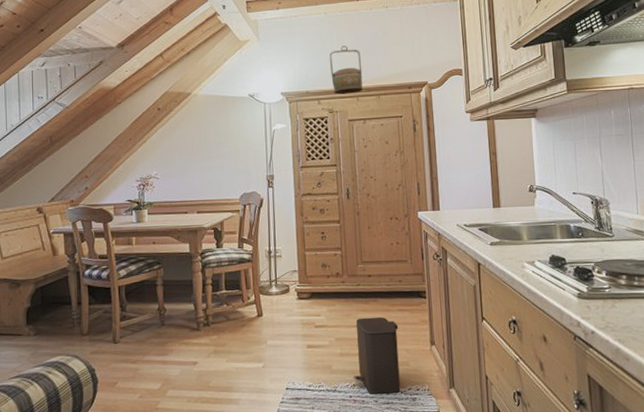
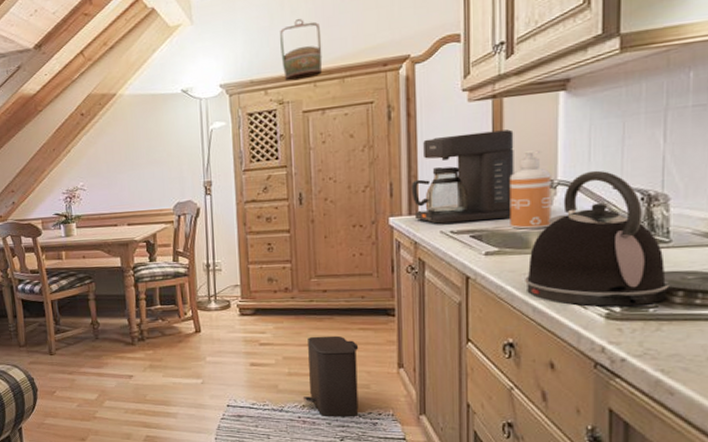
coffee maker: none [433,144,507,218] -> present [410,129,514,224]
soap dispenser: none [503,162,535,224] -> present [509,150,551,230]
kettle: none [520,179,617,288] -> present [525,170,670,307]

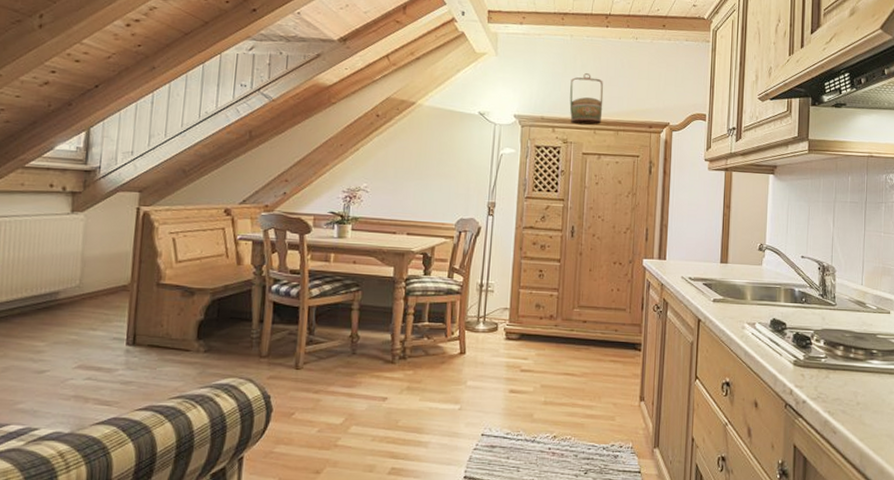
pedal bin: present [302,335,359,416] -> none [554,365,609,448]
coffee maker: present [410,129,514,224] -> none [662,195,738,272]
soap dispenser: present [509,150,551,230] -> none [732,218,762,284]
kettle: present [525,170,670,307] -> none [740,241,835,356]

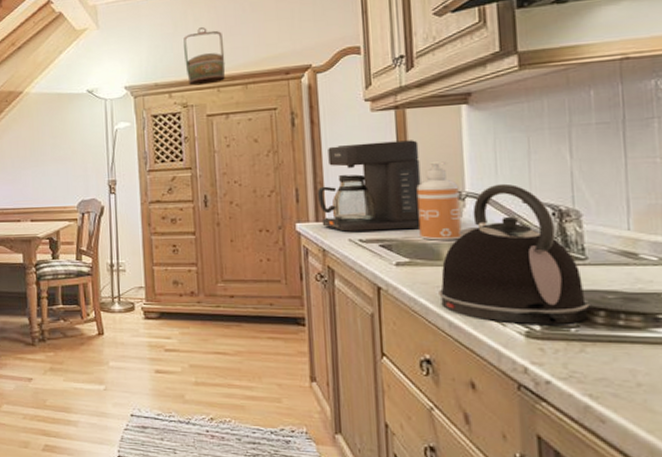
coffee maker: none [662,195,738,272] -> present [317,140,421,232]
soap dispenser: none [732,218,762,284] -> present [416,161,462,241]
kettle: none [740,241,835,356] -> present [439,183,590,325]

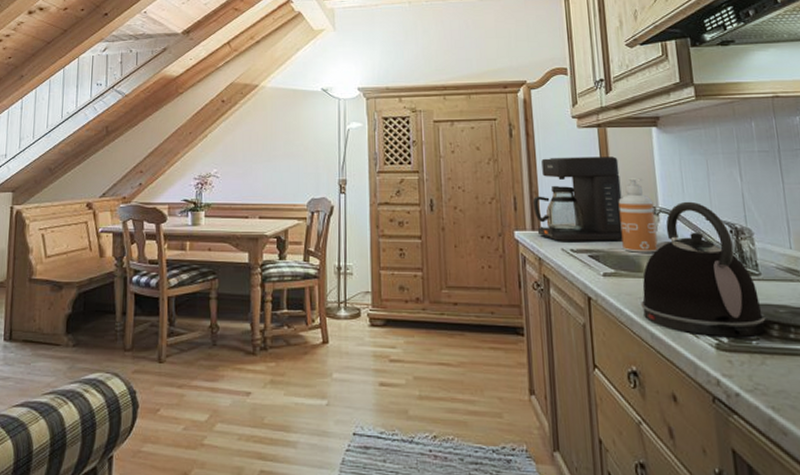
decorative basket: present [184,27,226,86] -> none [413,38,451,92]

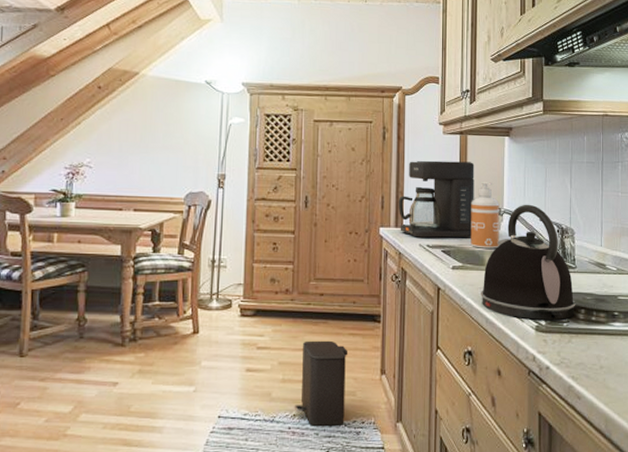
pedal bin: none [433,354,492,451] -> present [294,340,348,426]

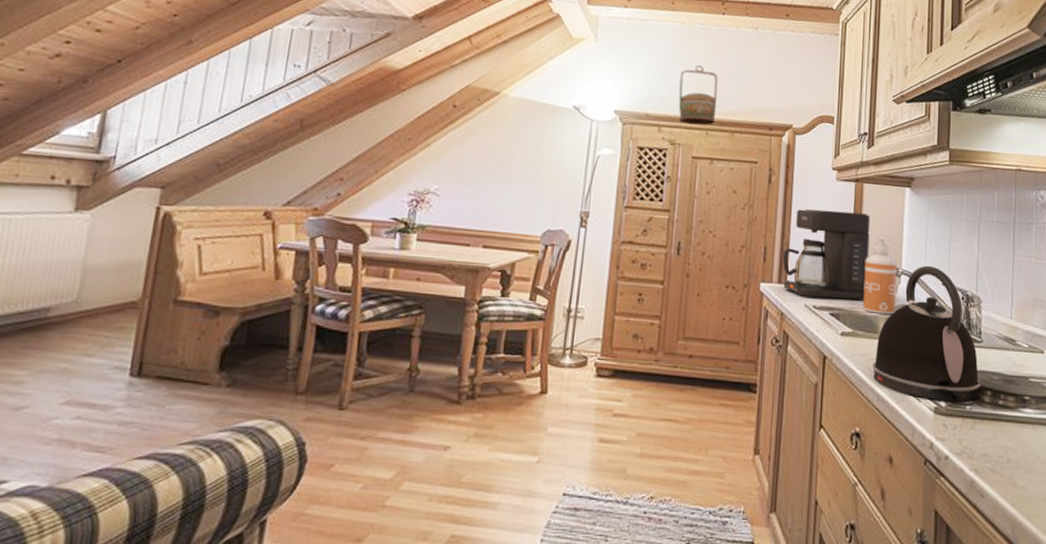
pedal bin: present [294,340,348,426] -> none [651,409,718,513]
decorative basket: none [299,38,334,92] -> present [678,65,718,126]

